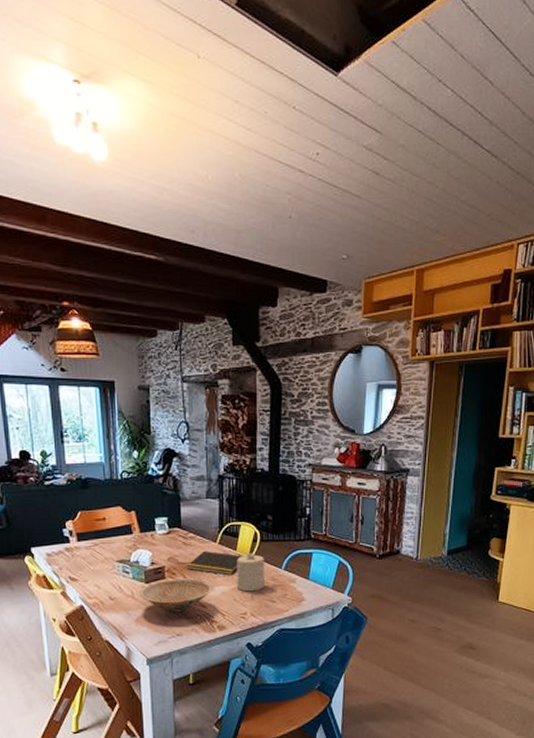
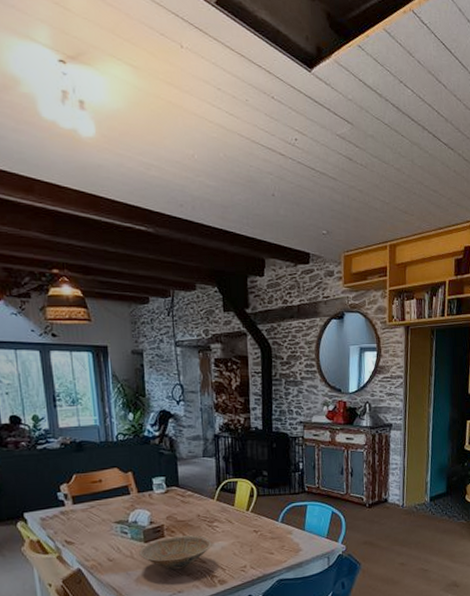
notepad: present [187,550,243,576] -> none [186,507,241,531]
candle: present [237,553,265,592] -> none [235,508,263,546]

